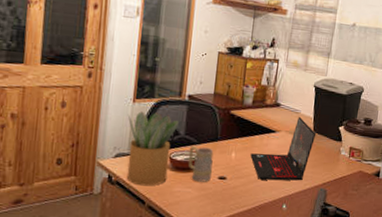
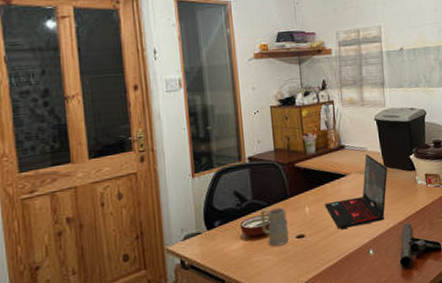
potted plant: present [126,111,179,186] -> none [189,183,244,265]

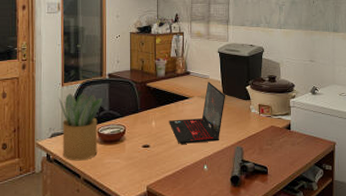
potted plant: none [189,183,244,265] -> present [58,93,102,161]
mug: present [260,207,289,247] -> none [114,119,137,152]

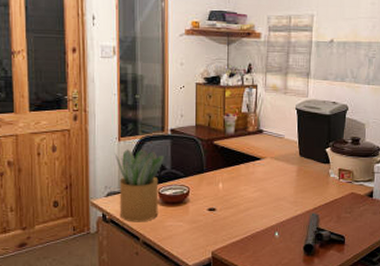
laptop: present [169,81,226,144] -> none [238,141,303,208]

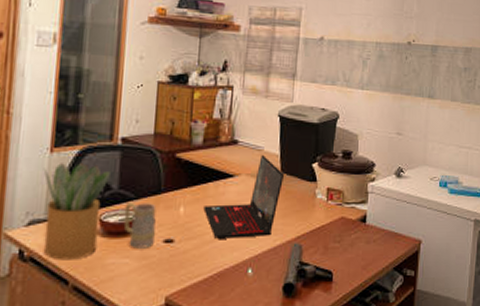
mug: none [177,179,202,215] -> present [123,201,157,249]
laptop: none [238,141,303,208] -> present [203,154,285,239]

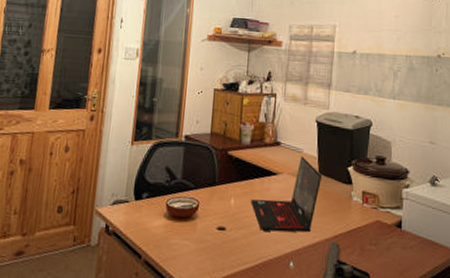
potted plant: present [43,163,110,261] -> none [123,154,176,238]
mug: present [123,201,157,249] -> none [185,190,212,233]

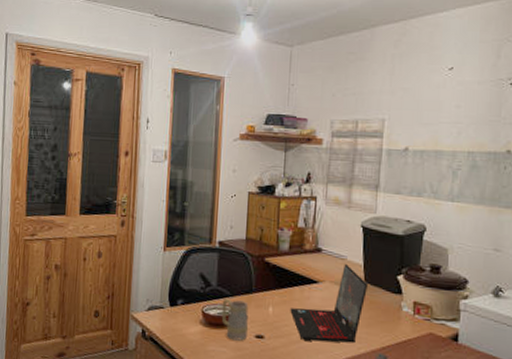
mug: none [185,190,212,233] -> present [221,298,249,341]

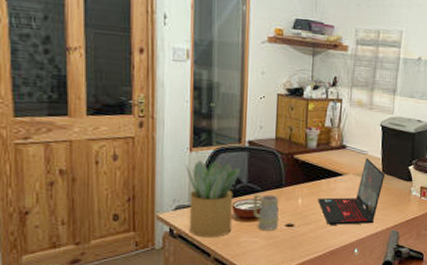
potted plant: none [158,260,210,344] -> present [185,160,240,238]

